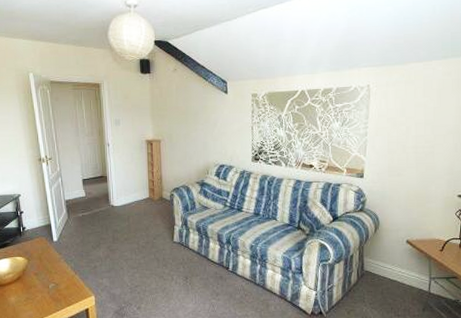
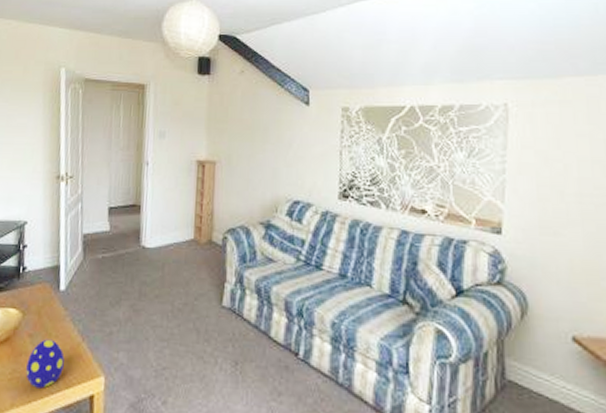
decorative egg: none [36,275,64,308] -> present [26,339,64,389]

